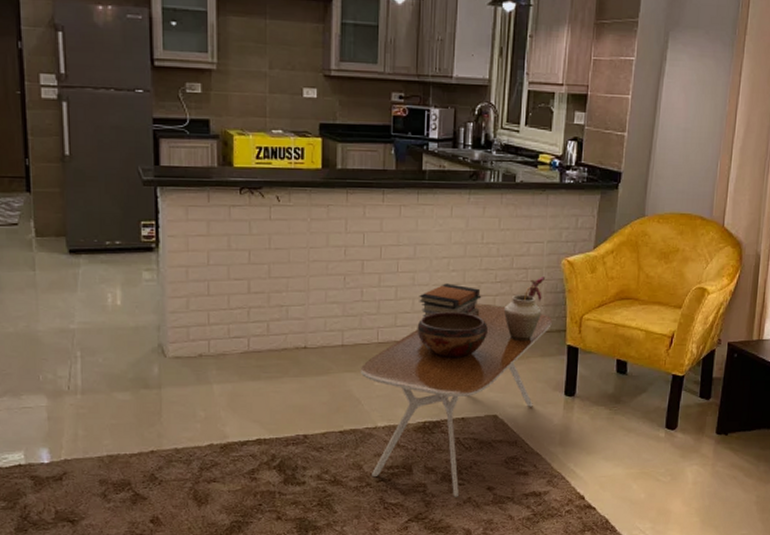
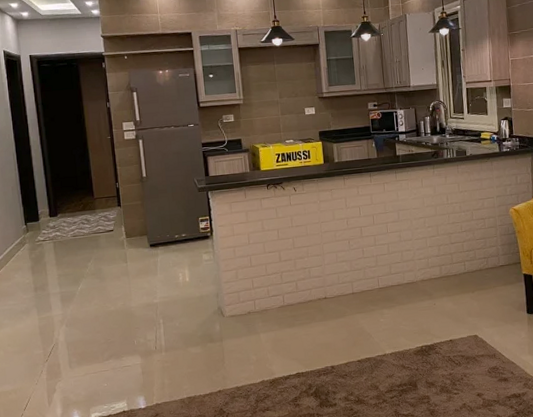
coffee table: present [361,303,552,497] -> none [369,249,509,405]
decorative bowl: present [417,311,488,359] -> none [407,257,461,295]
book stack: present [419,283,482,318] -> none [406,237,453,265]
vase: present [503,277,546,342] -> none [470,223,500,275]

